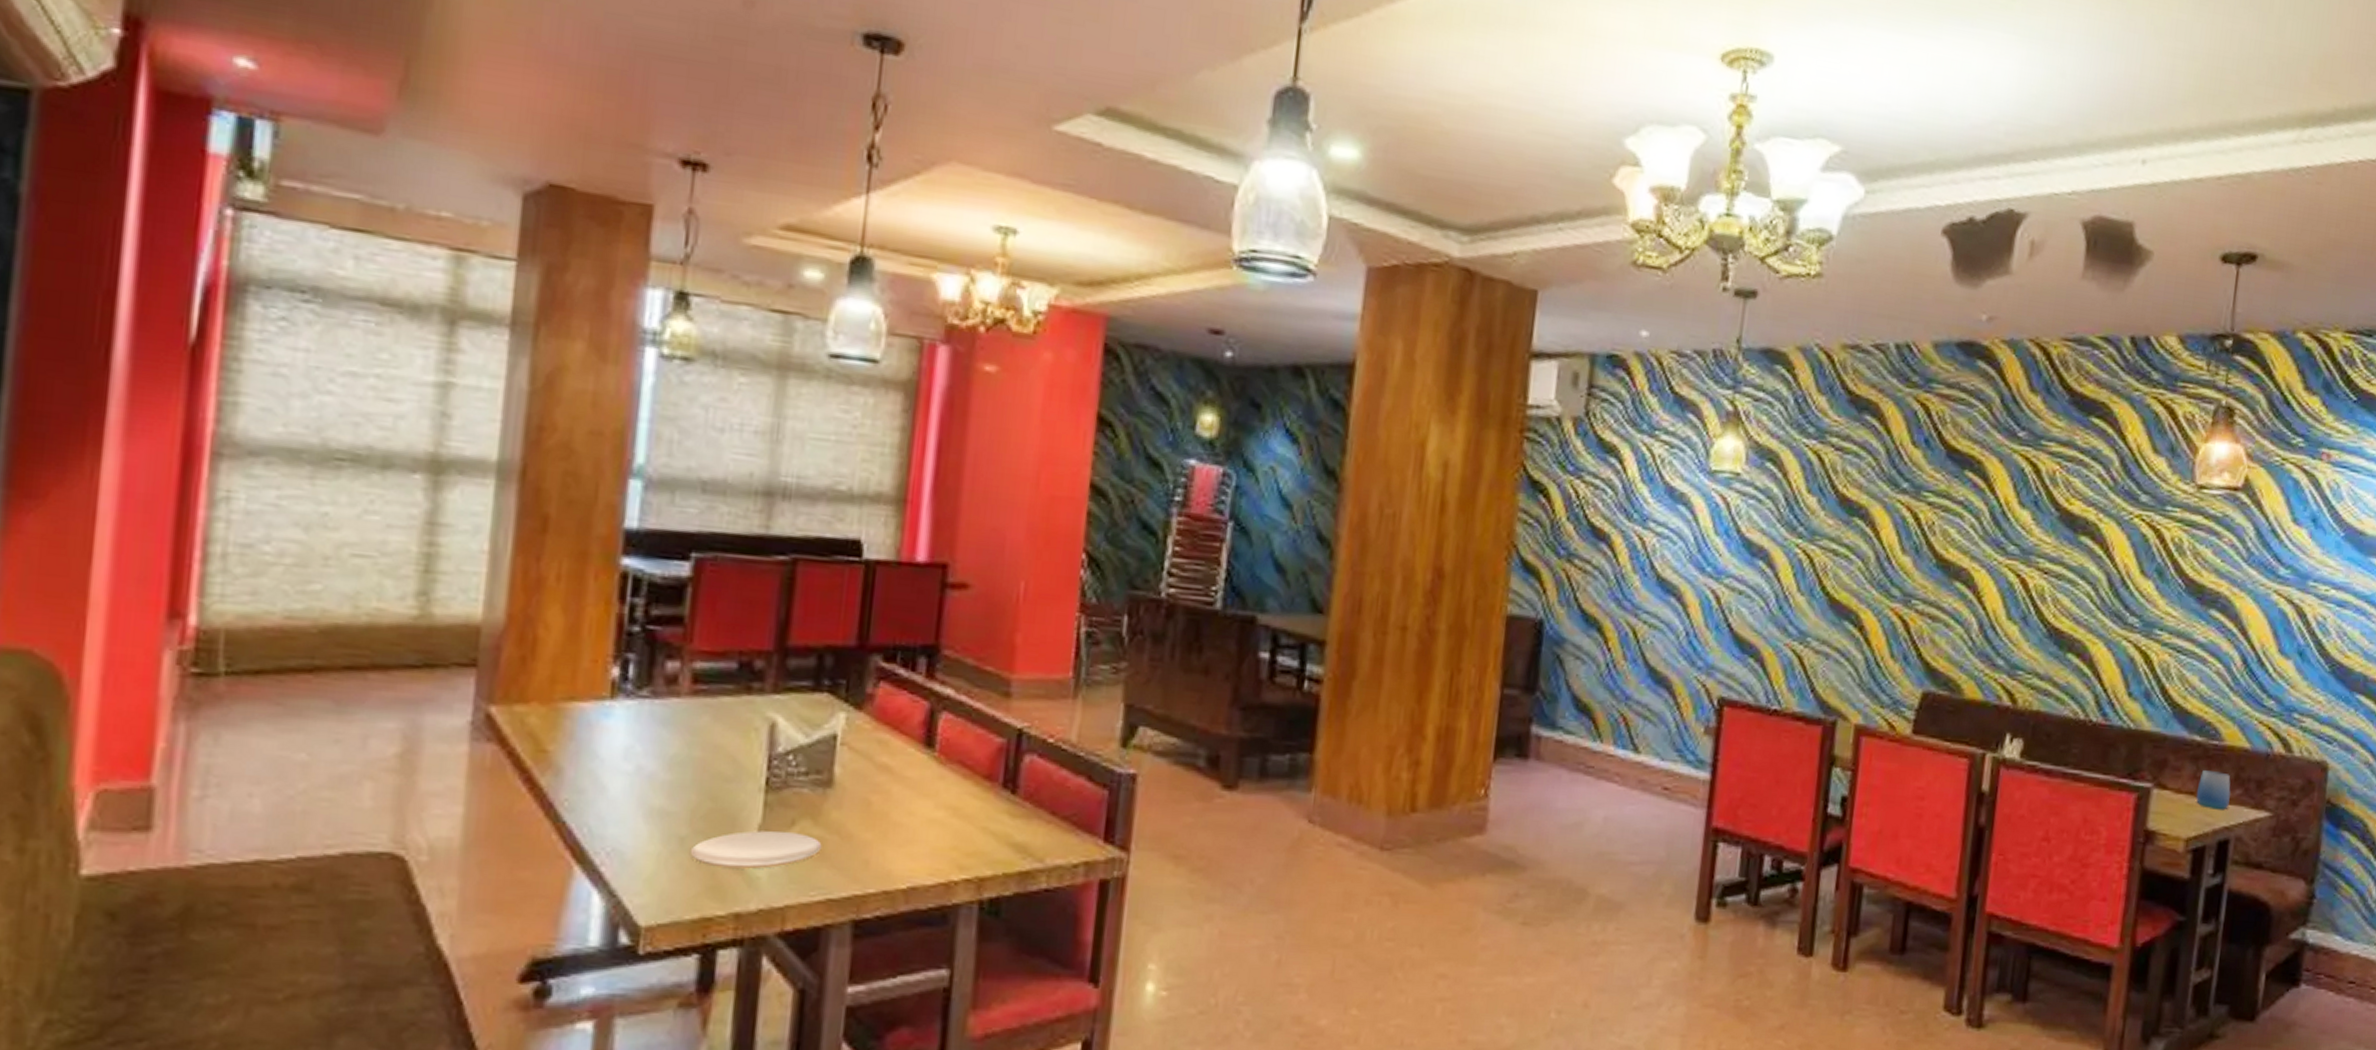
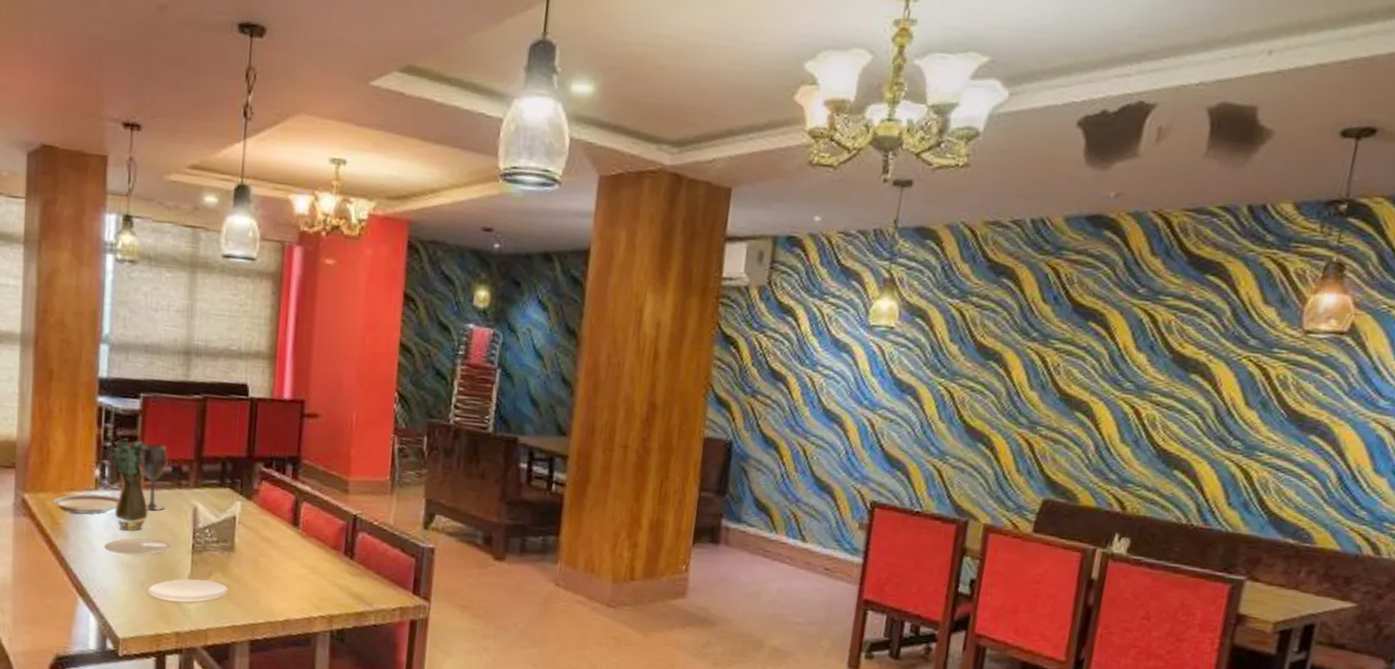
plate: none [537,704,650,736] -> present [52,494,119,514]
plate: none [621,770,731,799] -> present [104,538,170,556]
vase: none [637,614,697,761] -> present [109,435,148,531]
wine glass: none [687,627,734,730] -> present [140,443,169,512]
cup: present [2195,769,2231,812] -> none [1285,566,1320,601]

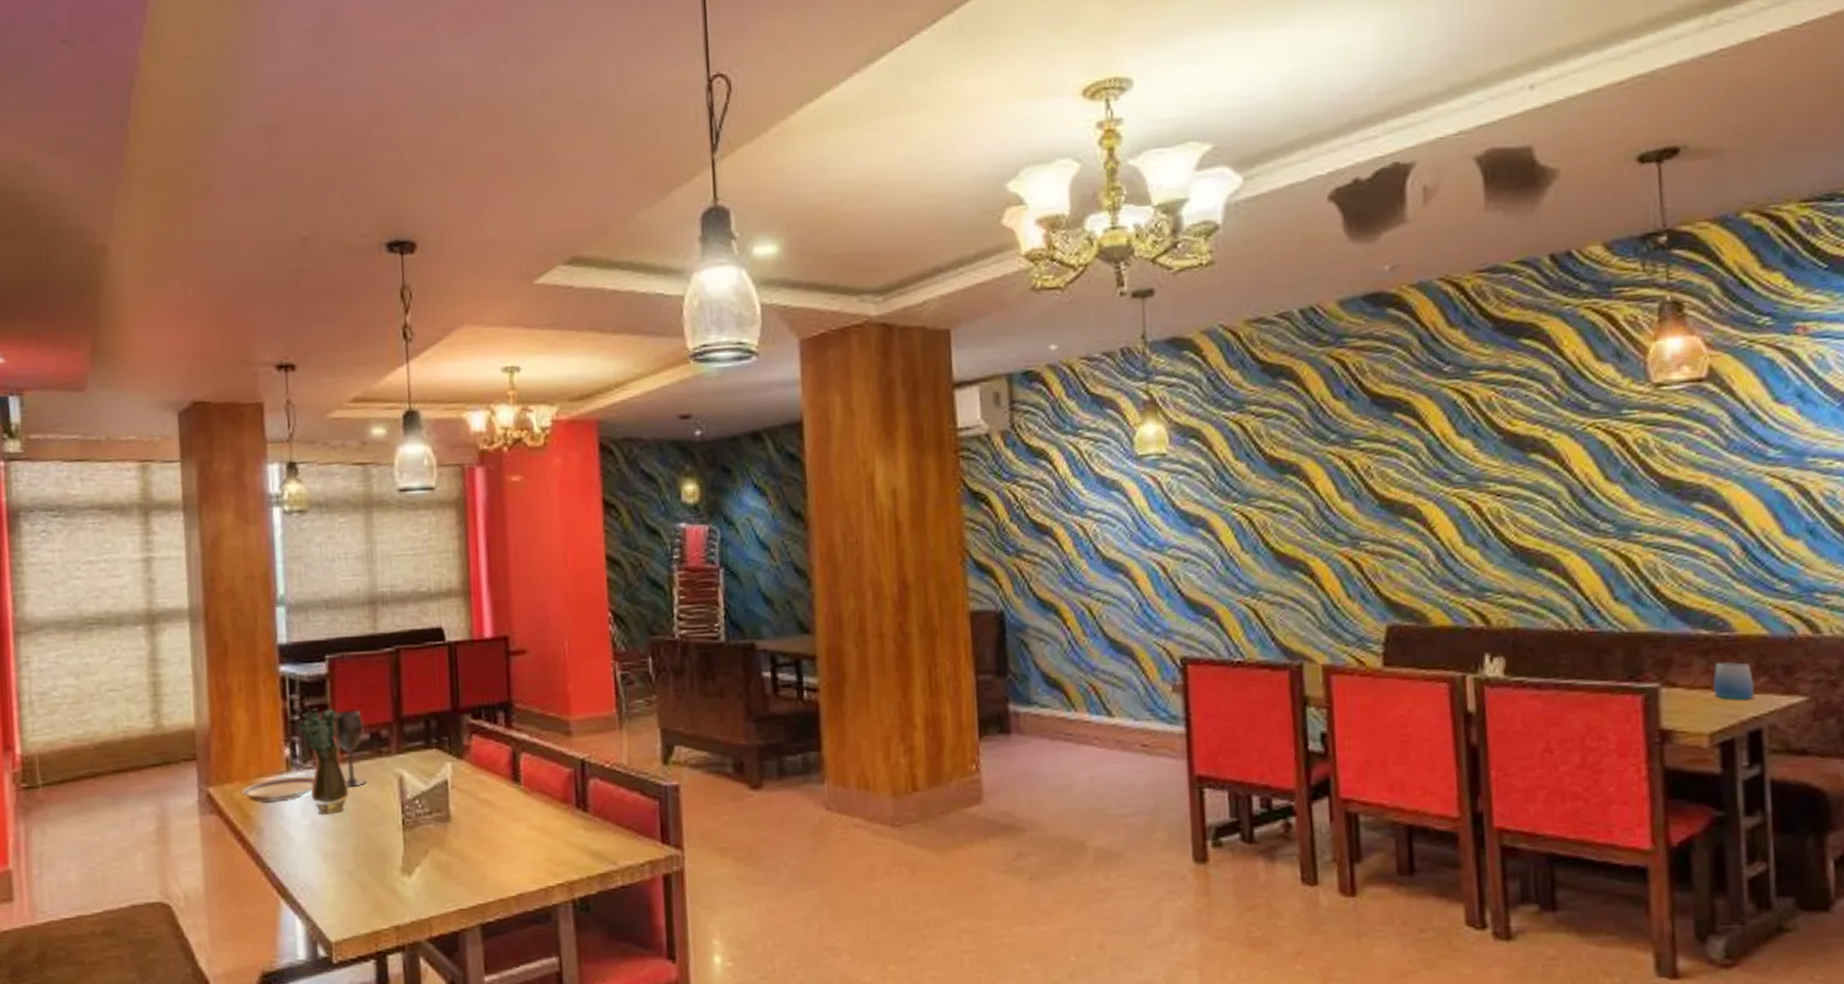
plate: present [104,538,170,556] -> none [303,819,378,843]
plate: present [147,578,229,604] -> none [357,859,450,892]
cup: none [1285,566,1320,601] -> present [1712,662,1754,702]

